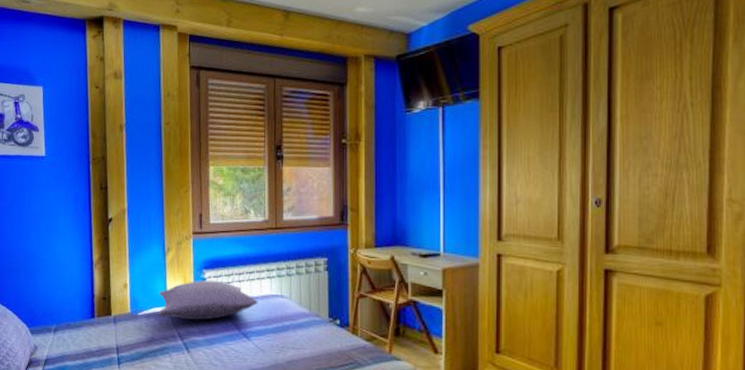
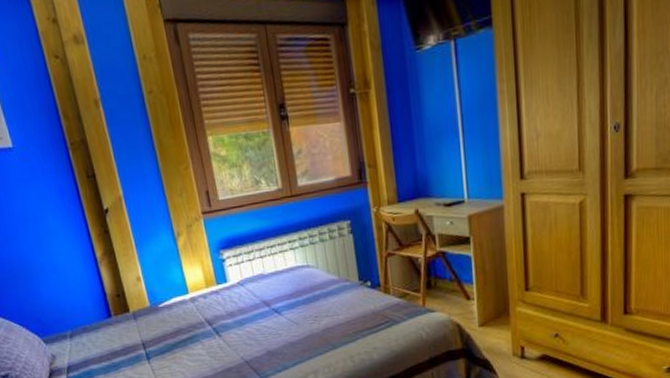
pillow: present [158,280,258,320] -> none [176,259,285,306]

